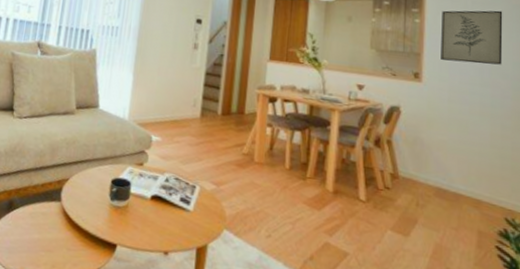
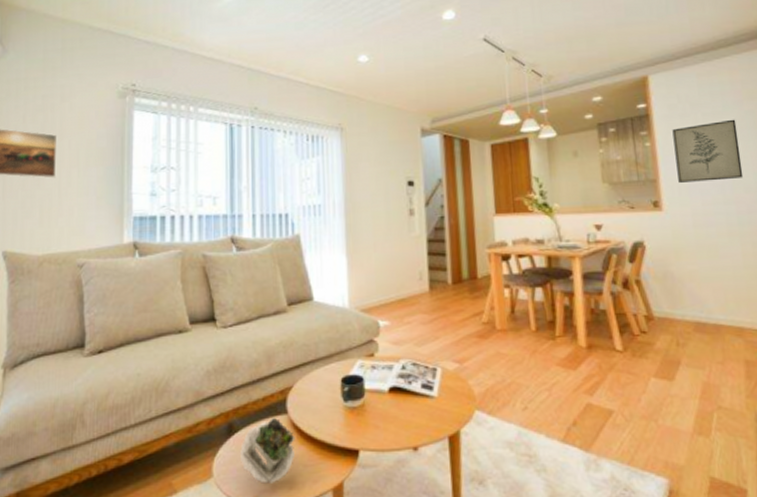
succulent plant: none [14,202,64,259] -> present [240,417,295,484]

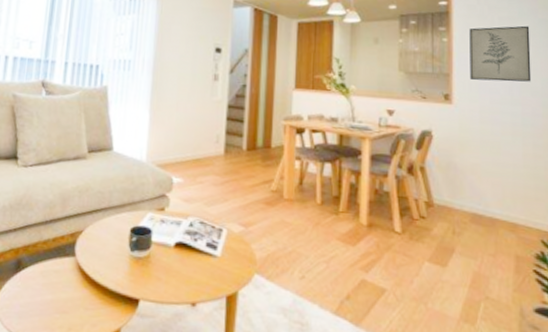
succulent plant: present [240,417,295,484] -> none [24,258,80,323]

